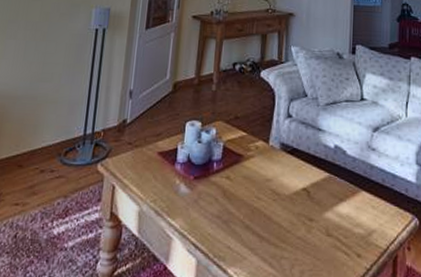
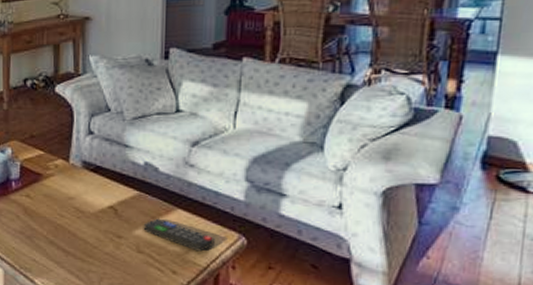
remote control: none [332,200,393,233] -> present [143,218,215,252]

